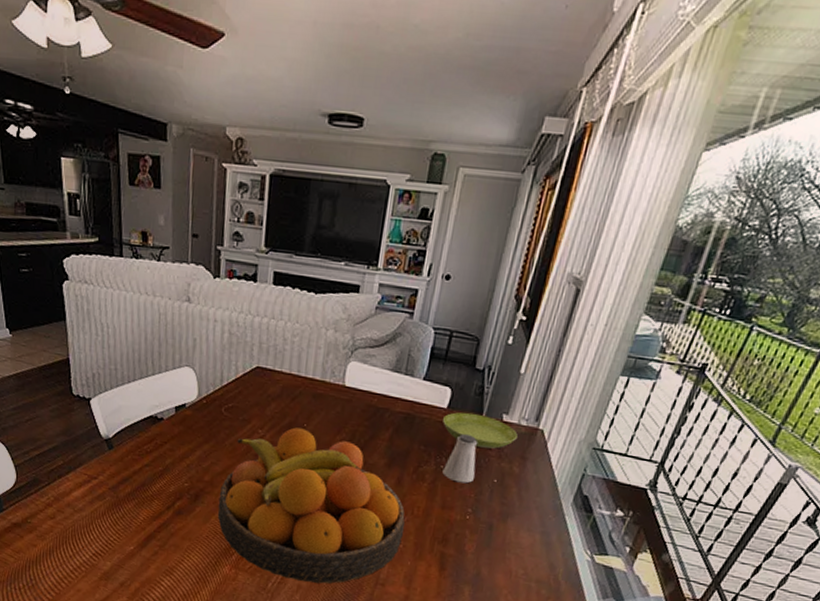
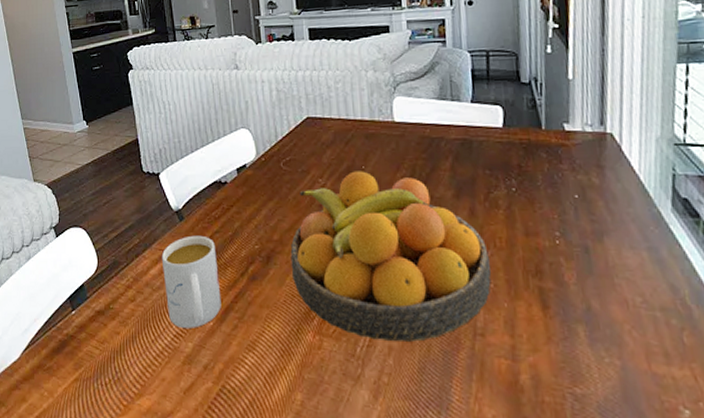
mug: none [86,465,145,550] -> present [161,235,221,328]
saltshaker: present [442,434,478,484] -> none [515,151,552,204]
saucer: present [443,412,518,449] -> none [501,127,586,162]

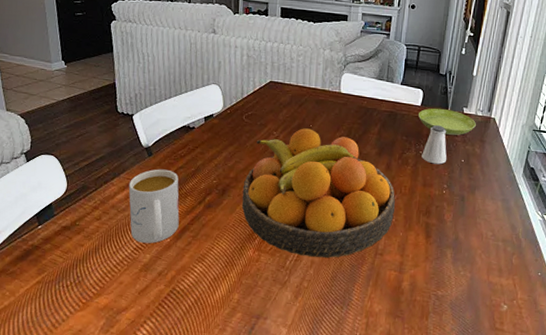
saucer: none [501,127,586,162] -> present [419,108,476,135]
saltshaker: none [515,151,552,204] -> present [422,125,447,165]

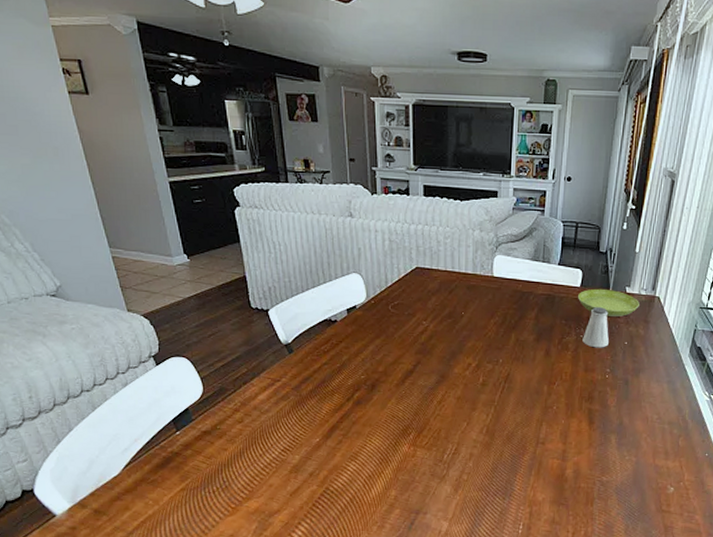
mug: present [128,169,180,243] -> none [270,366,328,444]
fruit bowl: present [241,128,395,258] -> none [393,316,556,449]

